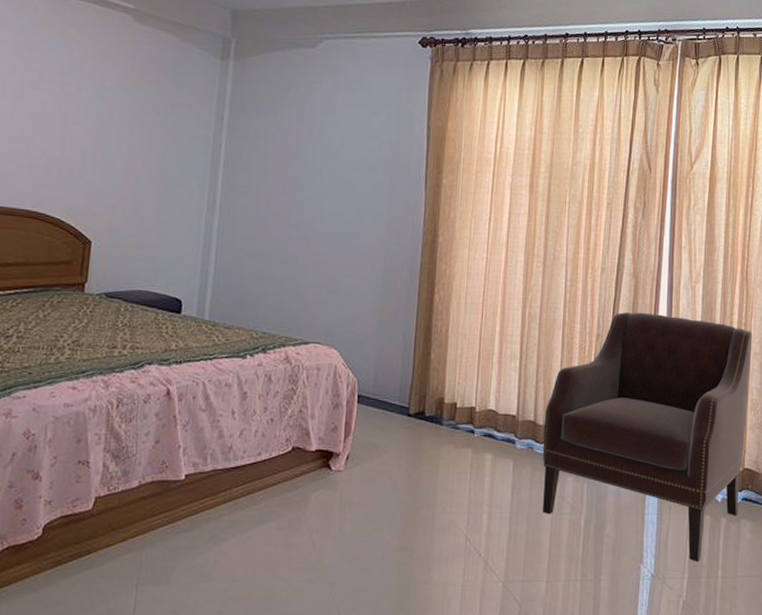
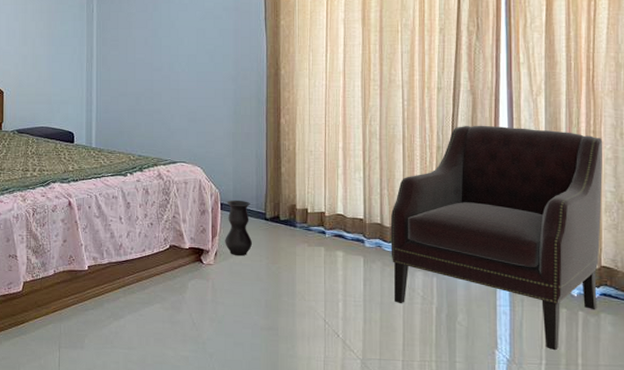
vase: none [359,391,393,460] -> present [225,199,252,256]

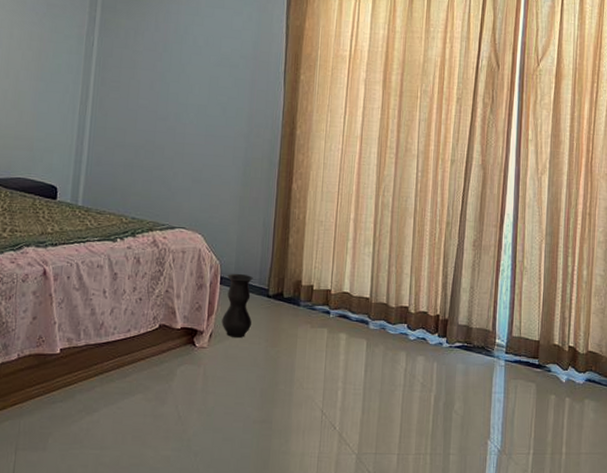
armchair: present [390,125,603,350] -> none [394,201,597,438]

